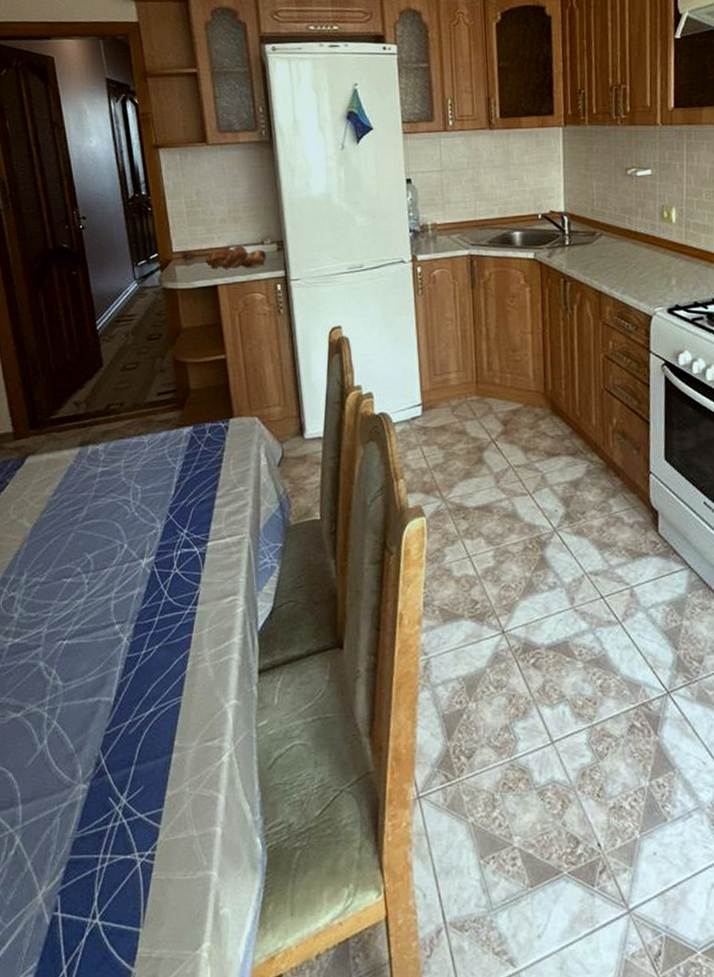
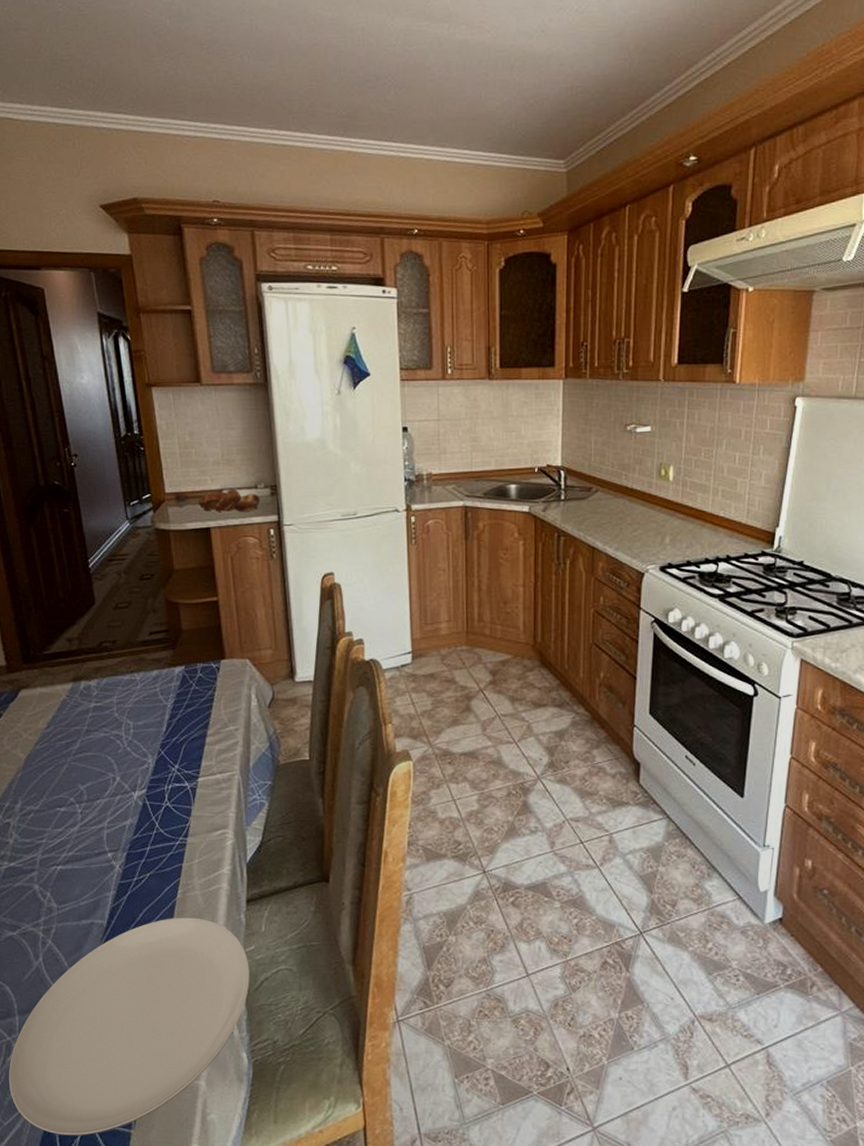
plate: none [10,691,263,938] -> present [8,917,250,1136]

